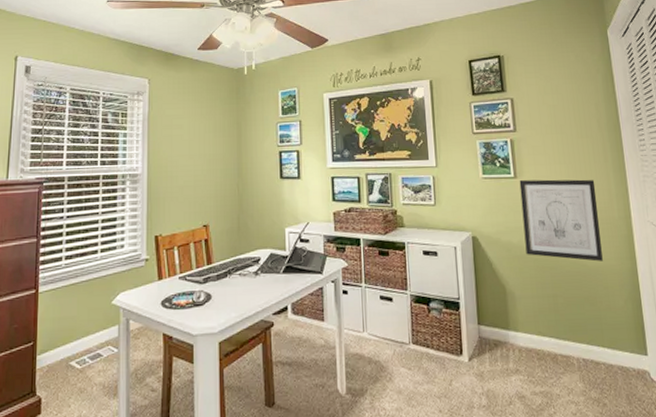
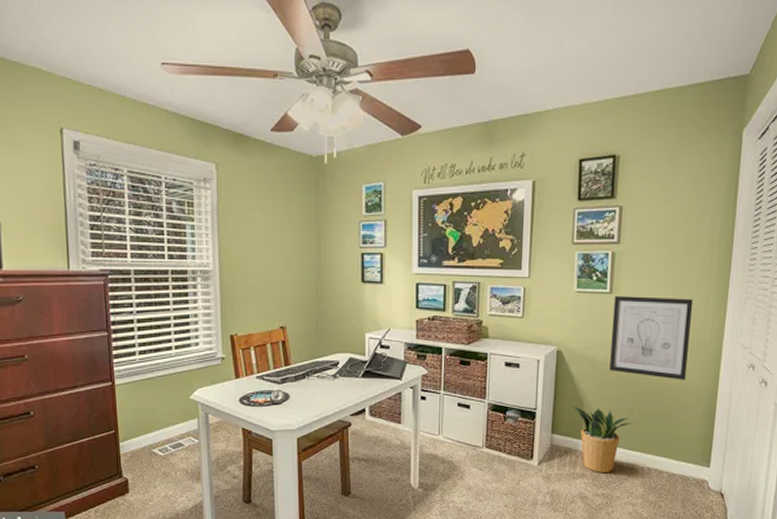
potted plant: none [495,293,560,367] -> present [572,406,634,472]

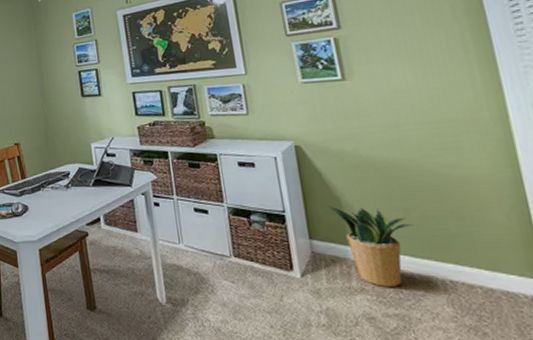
wall art: present [609,296,694,380] -> none [349,76,471,170]

